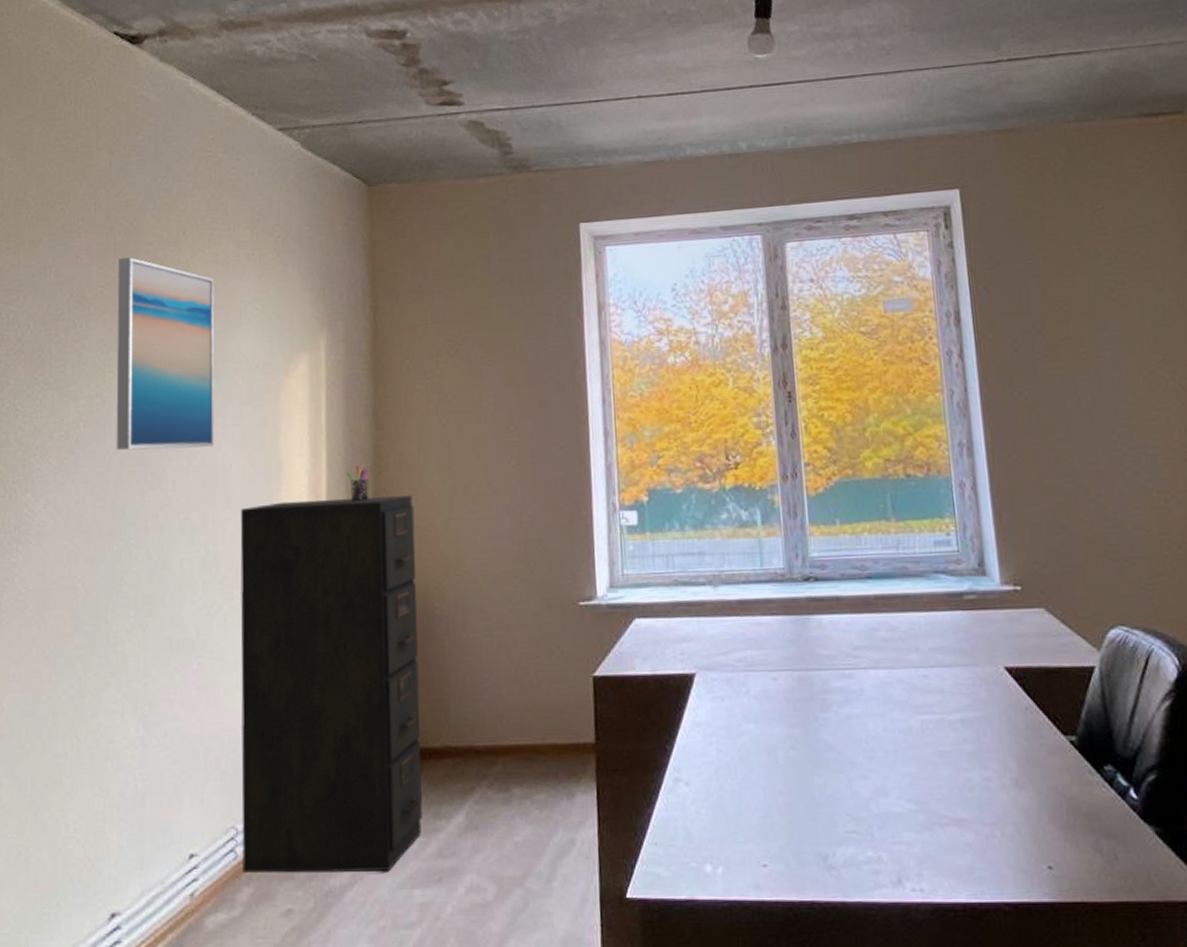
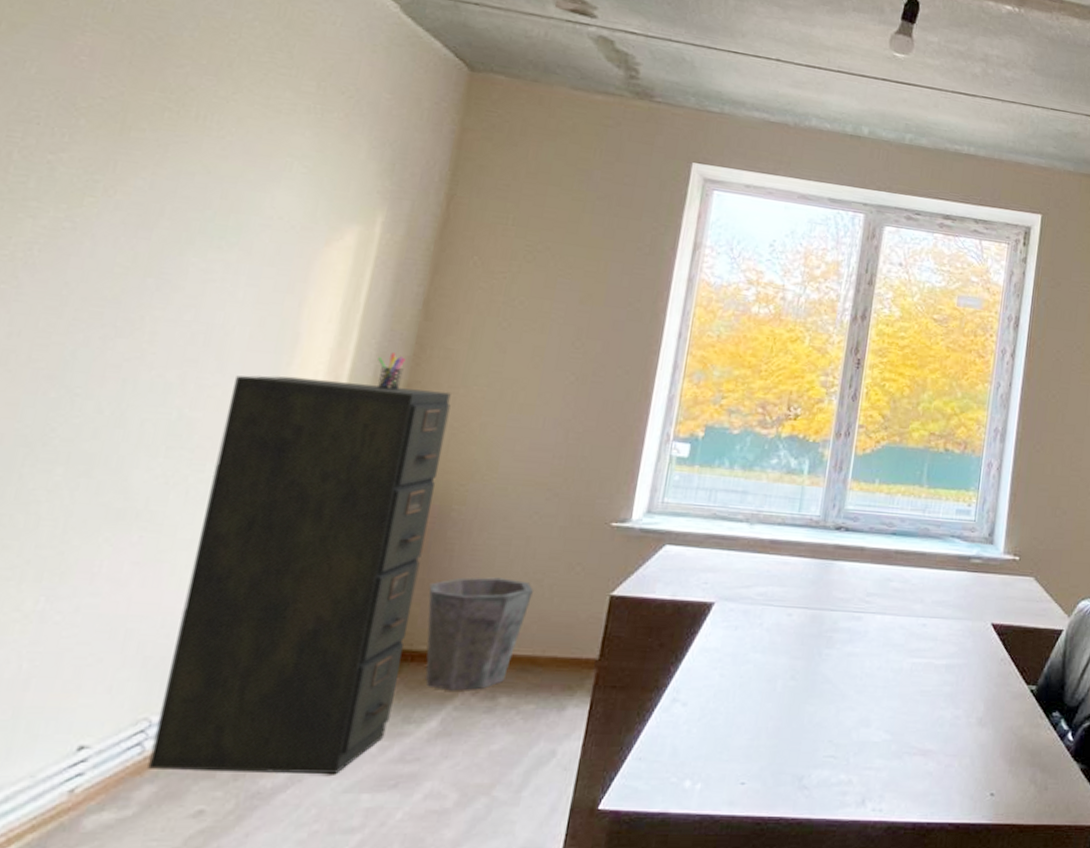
wall art: present [116,257,215,451] -> none [80,72,258,303]
waste bin: none [430,669,522,785] -> present [425,577,533,691]

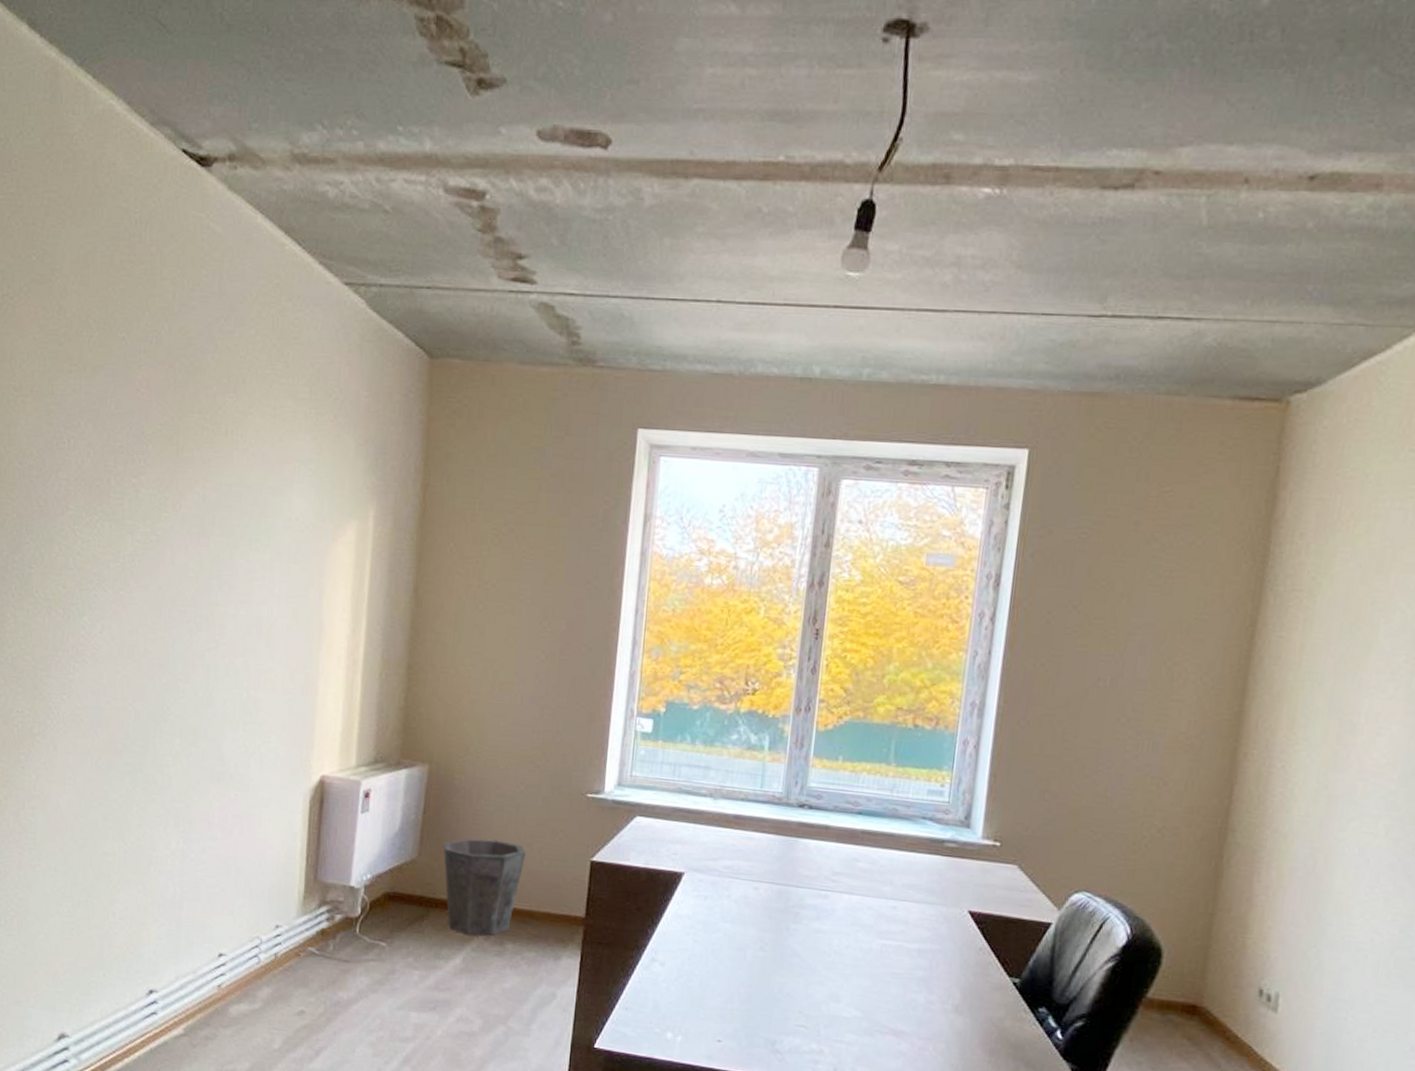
filing cabinet: present [147,375,451,774] -> none [264,660,444,994]
pen holder: present [377,352,406,391] -> none [384,637,405,672]

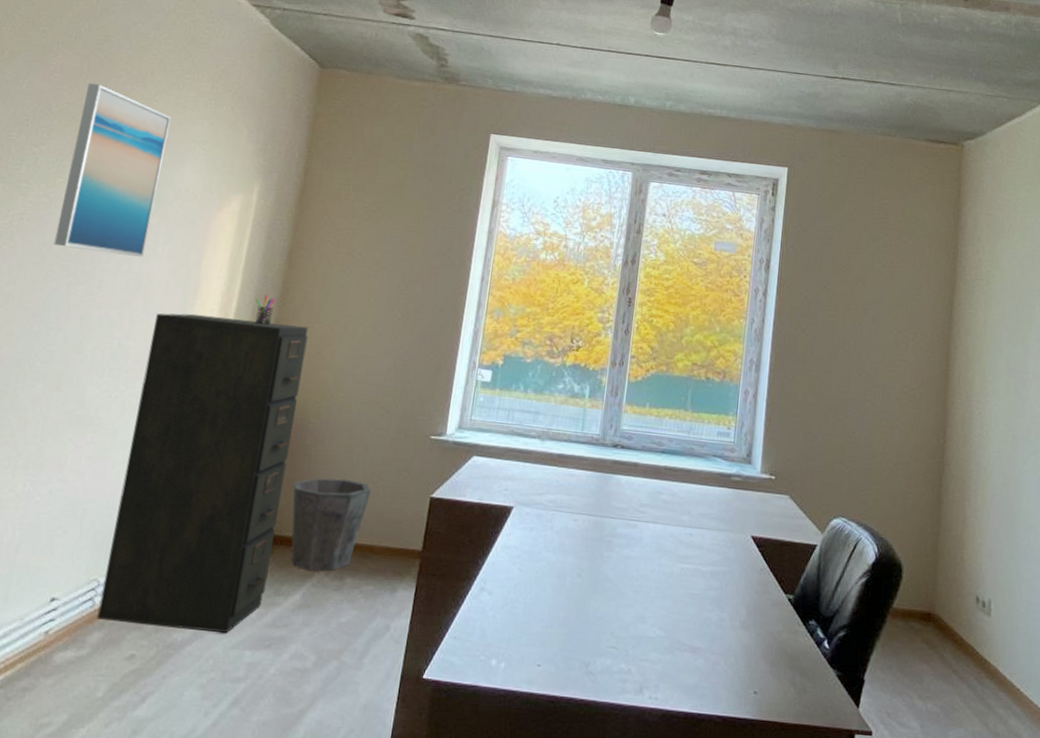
wall art: none [168,398,270,598] -> present [53,83,171,257]
filing cabinet: none [264,660,444,994] -> present [97,313,308,633]
pen holder: none [384,637,405,672] -> present [255,295,275,325]

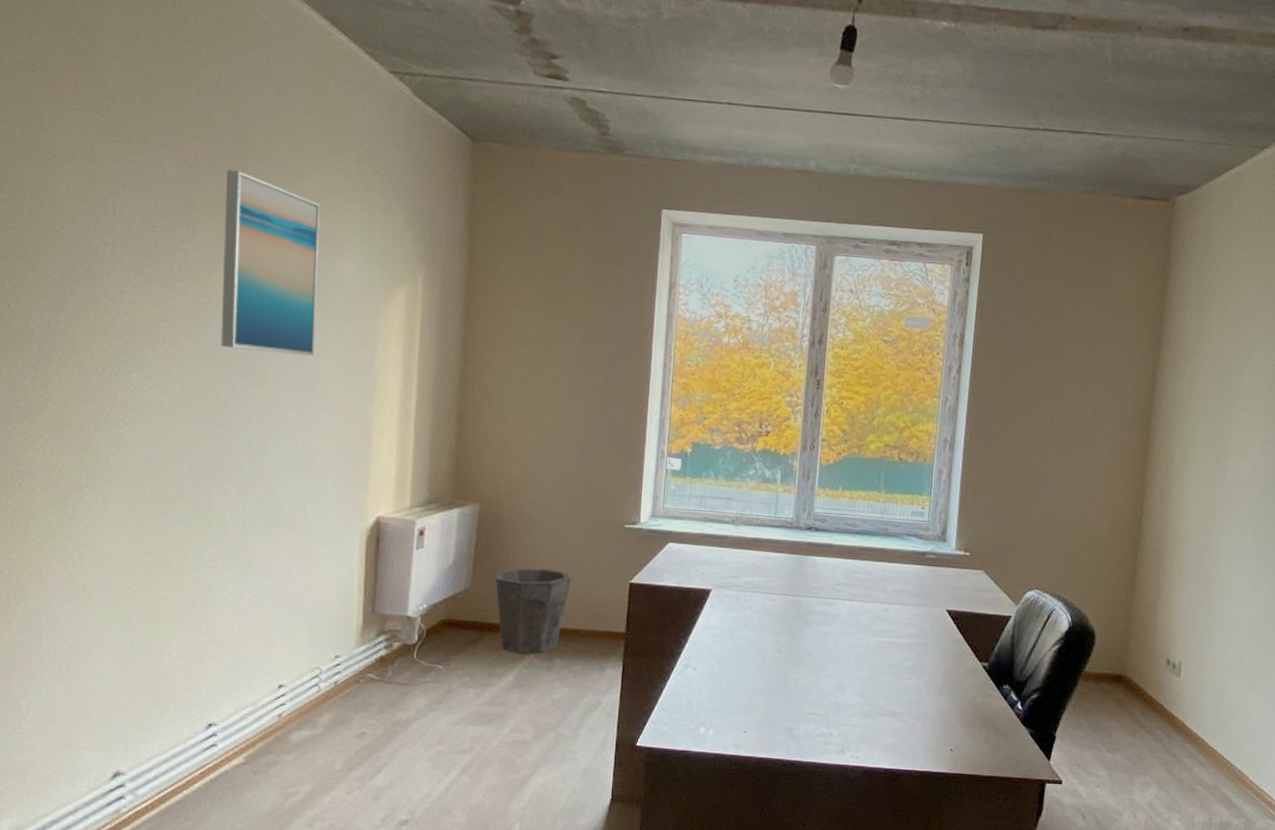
filing cabinet: present [97,313,308,633] -> none [324,412,492,711]
pen holder: present [255,295,275,325] -> none [434,390,454,421]

